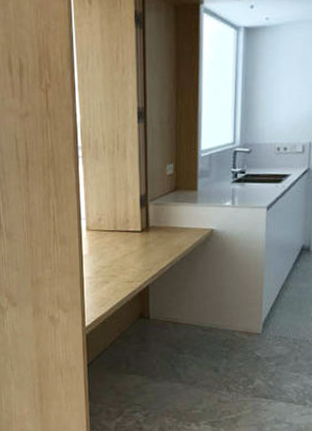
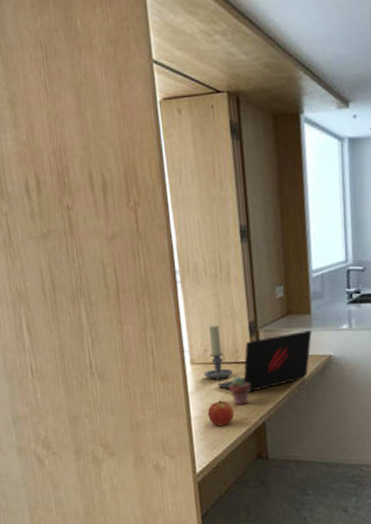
candle holder: none [97,196,123,246] -> present [204,324,233,380]
apple: none [98,264,122,287] -> present [207,400,234,427]
laptop: none [109,205,197,258] -> present [217,330,312,392]
potted succulent: none [119,243,138,270] -> present [229,376,251,406]

